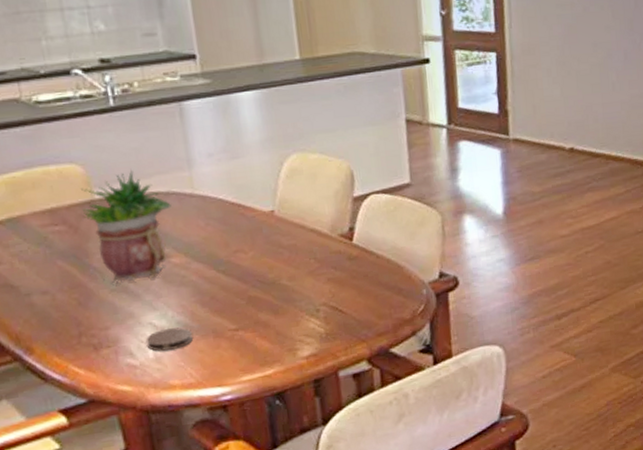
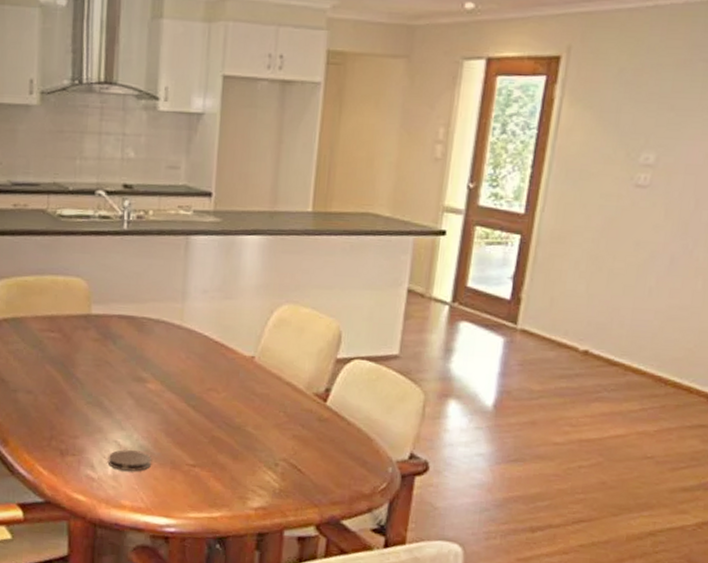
potted plant: present [81,169,171,284] -> none [77,292,159,400]

